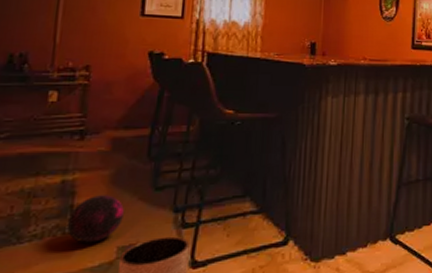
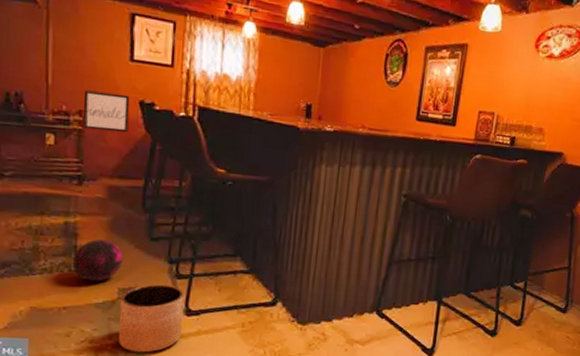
wall art: none [89,46,139,84] -> present [83,90,130,133]

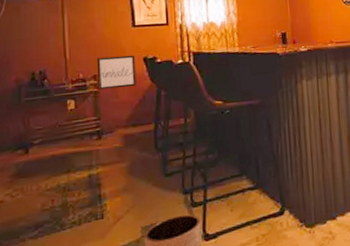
ball: present [72,239,123,282] -> none [98,184,142,226]

